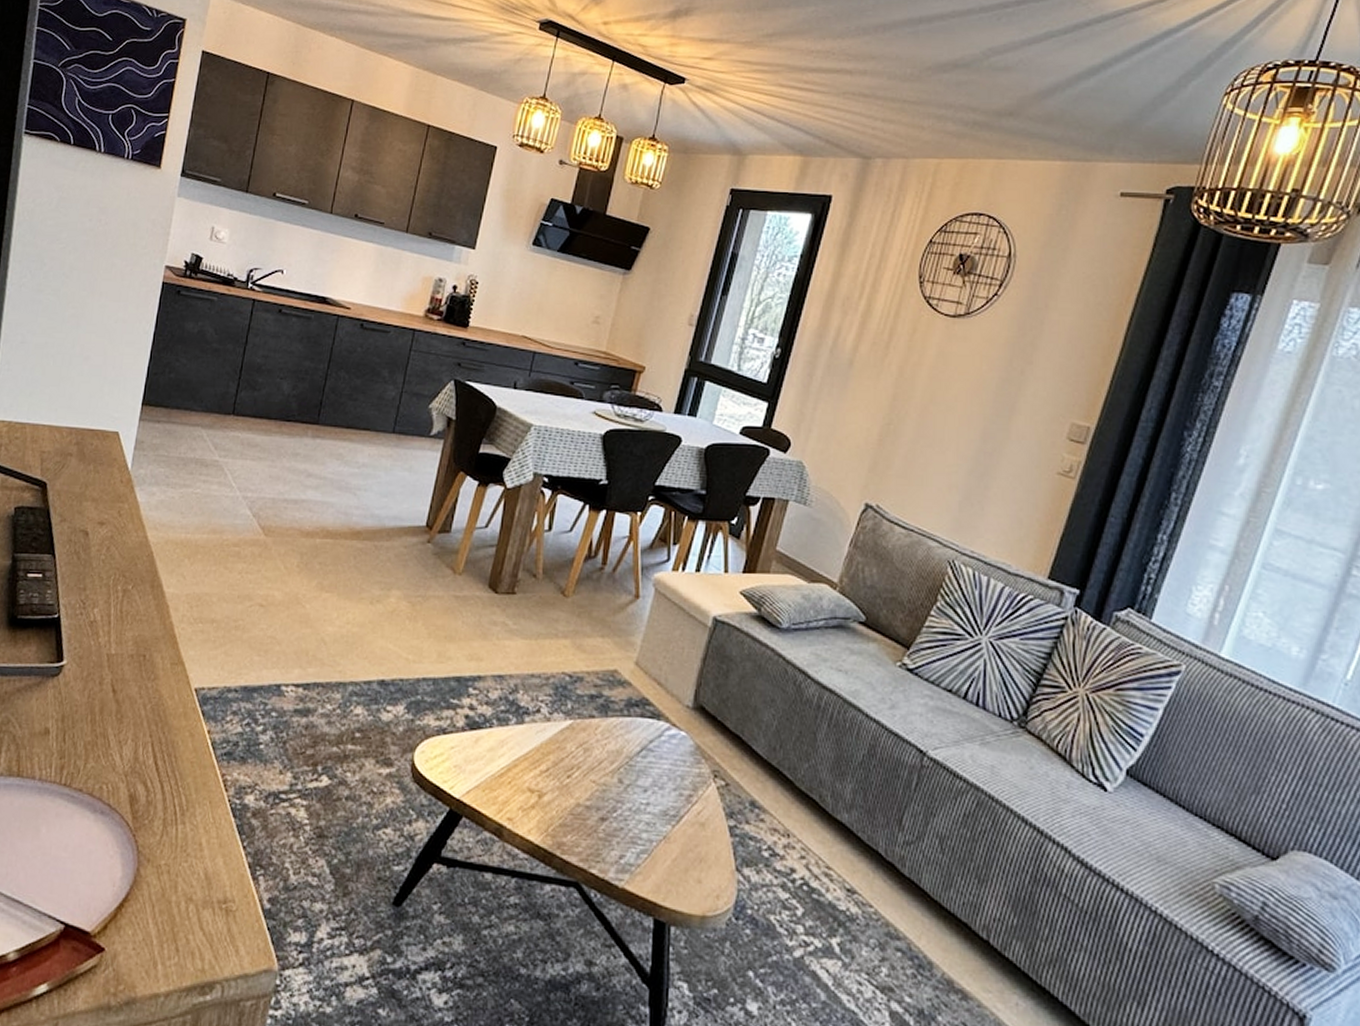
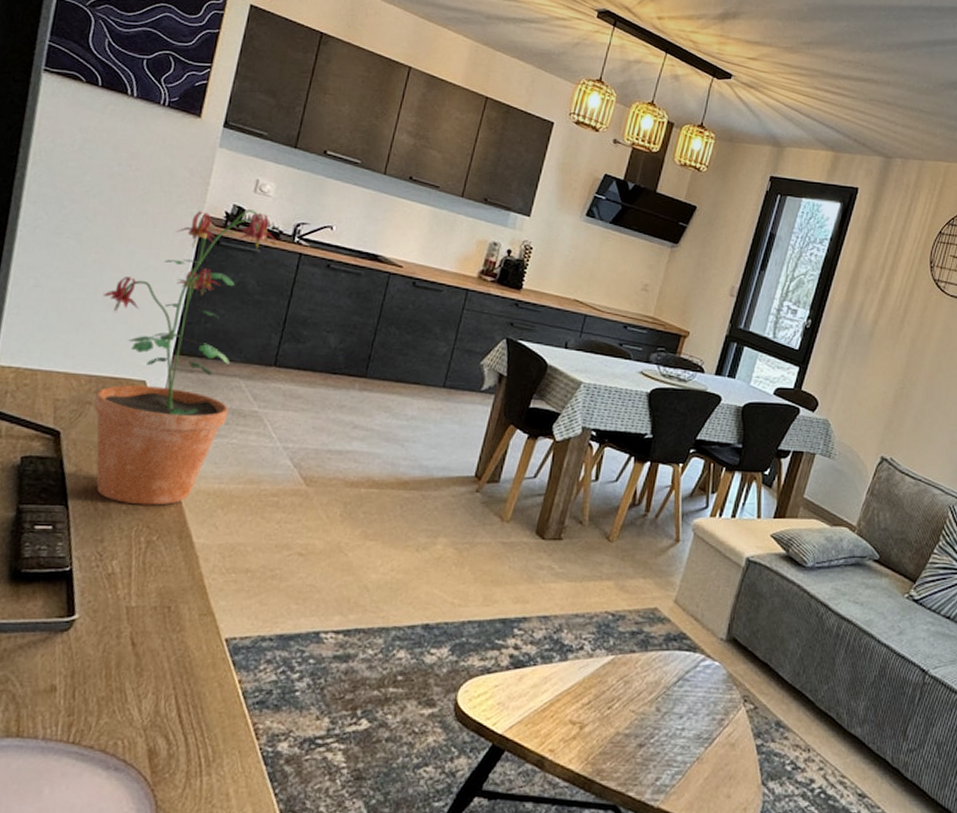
potted plant: none [74,258,231,555] -> present [94,209,276,506]

